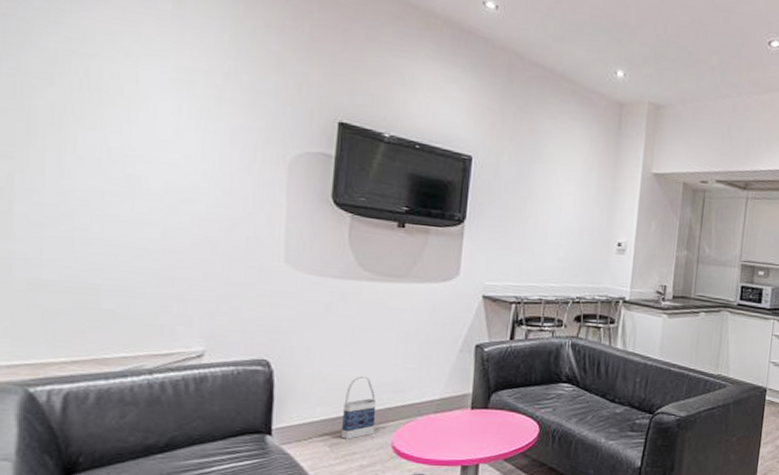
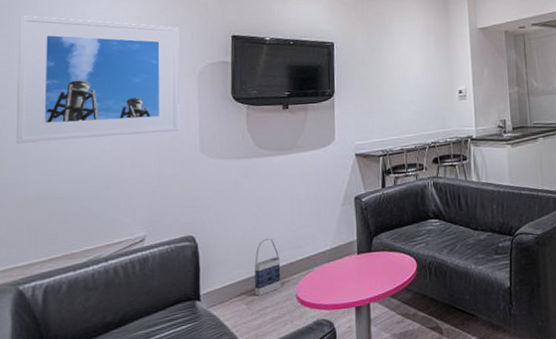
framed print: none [25,36,267,231] -> present [15,16,179,144]

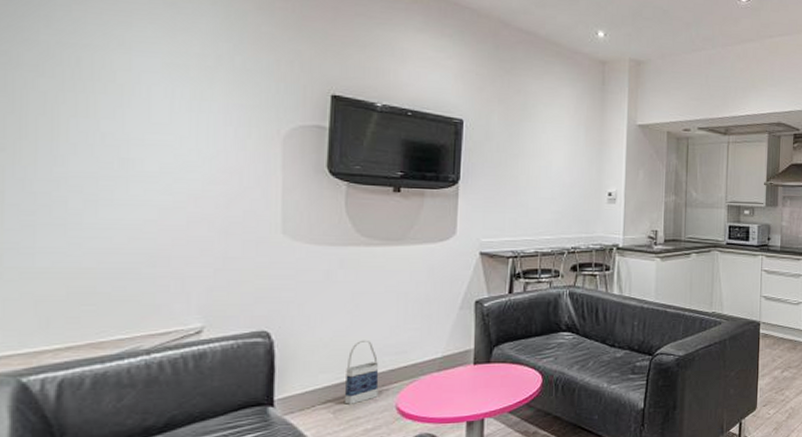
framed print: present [15,16,179,144] -> none [17,31,260,204]

